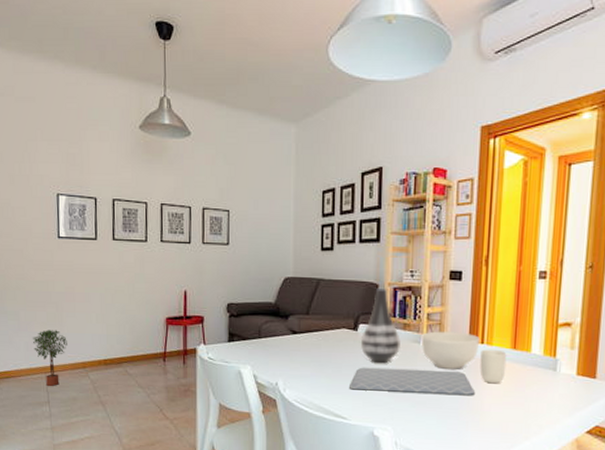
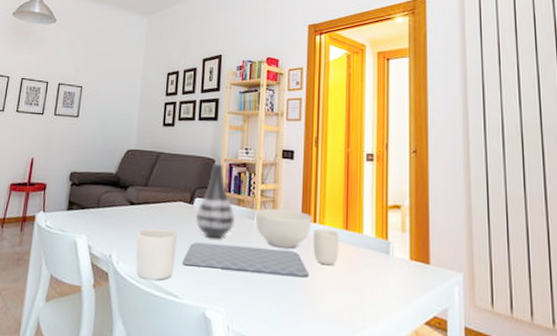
mug: none [301,355,342,404] -> present [135,227,177,280]

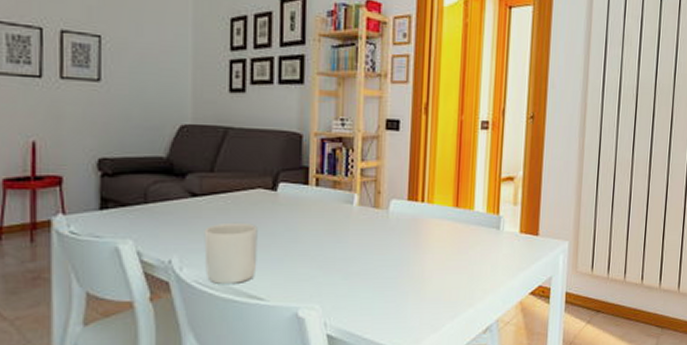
placemat: present [183,242,310,277] -> none [267,234,416,263]
vase: present [195,163,235,240] -> none [280,138,330,230]
bowl: present [255,208,312,249] -> none [354,189,420,234]
cup: present [313,228,339,266] -> none [420,208,449,247]

